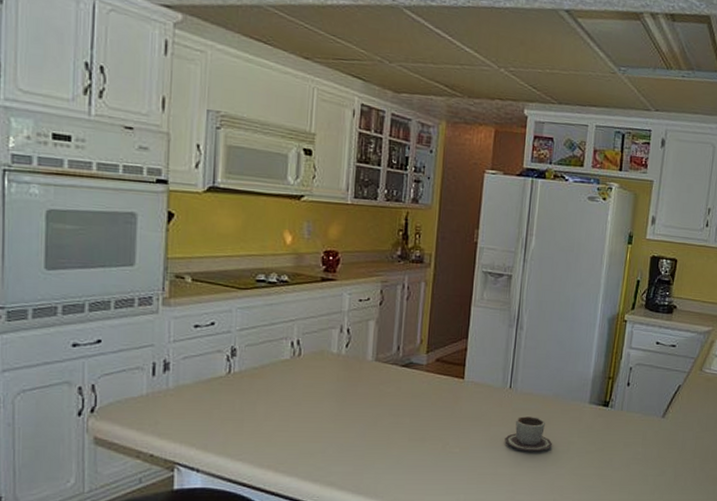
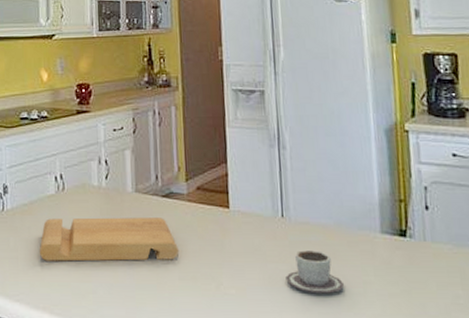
cutting board: none [267,382,412,424] -> present [39,217,180,262]

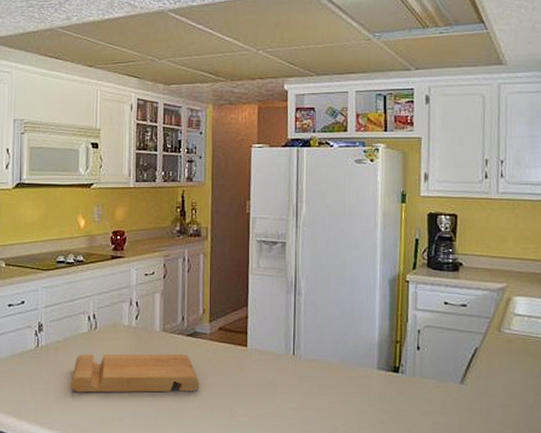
cup: present [286,250,345,294] -> none [293,384,343,421]

